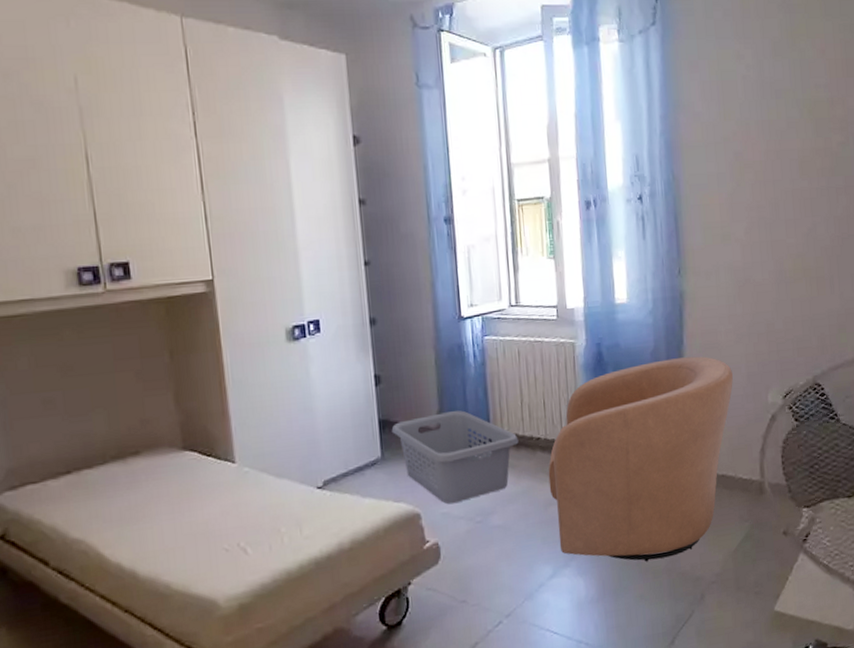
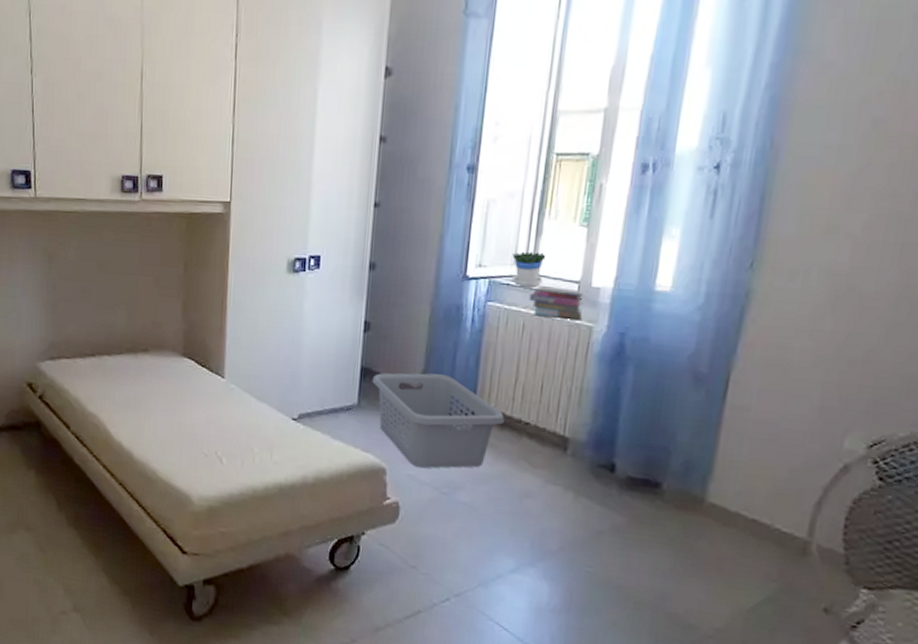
flowerpot: none [498,285,526,319] -> present [512,251,546,288]
books: none [518,313,565,341] -> present [528,286,588,320]
chair: present [548,356,733,562] -> none [528,367,799,593]

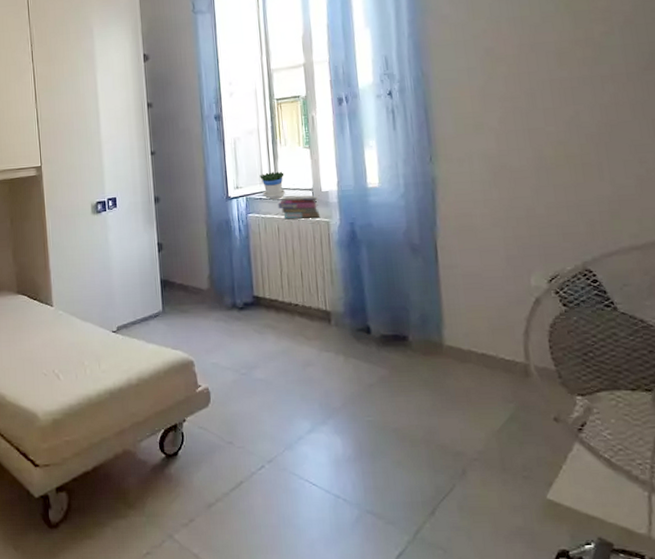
laundry basket: present [372,373,505,468] -> none [170,276,279,356]

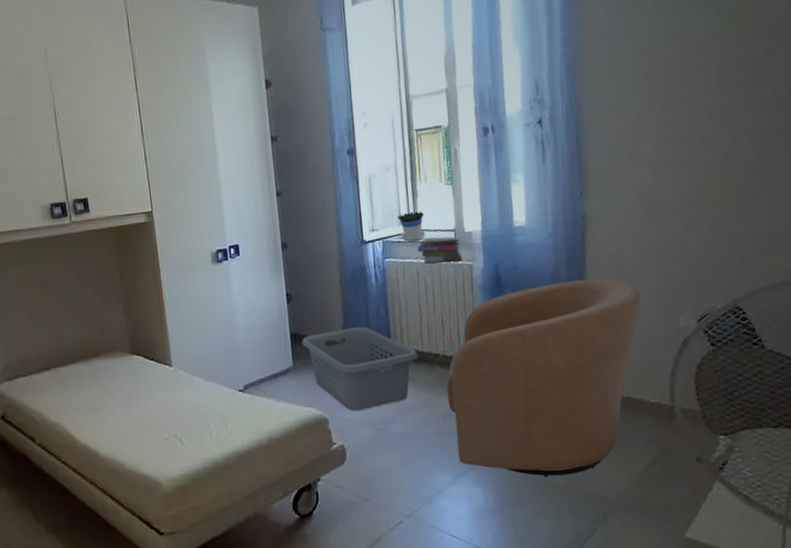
laundry basket: none [170,276,279,356] -> present [301,327,418,411]
chair: none [306,237,491,430] -> present [446,278,640,478]

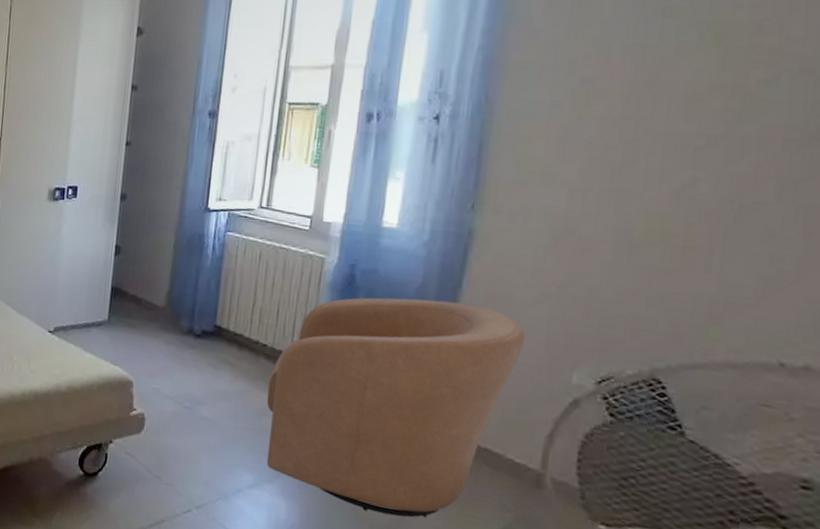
laundry basket: present [301,327,418,411] -> none [121,293,243,385]
flowerpot: present [397,211,425,243] -> none [249,187,280,221]
books: present [417,236,462,263] -> none [265,219,319,251]

